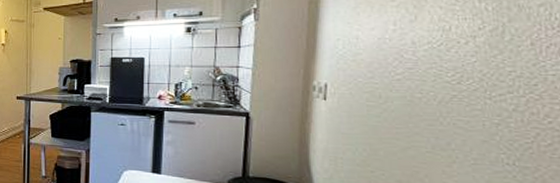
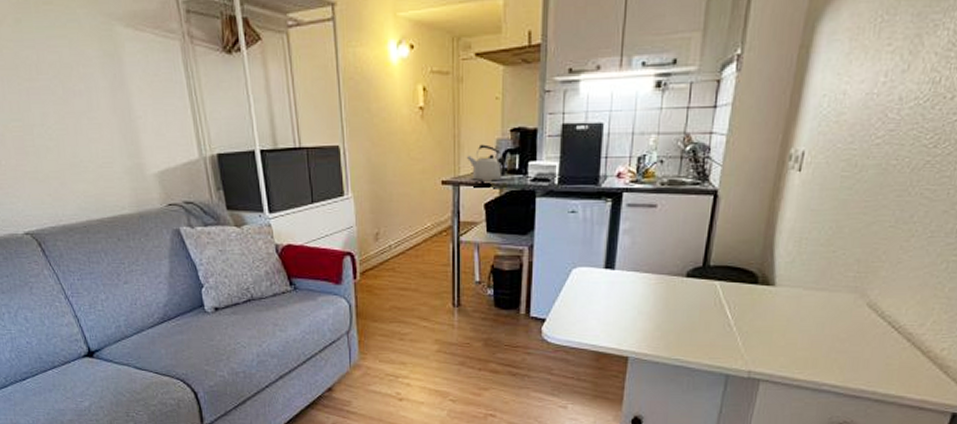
kettle: none [36,71,66,98] -> present [466,144,506,182]

